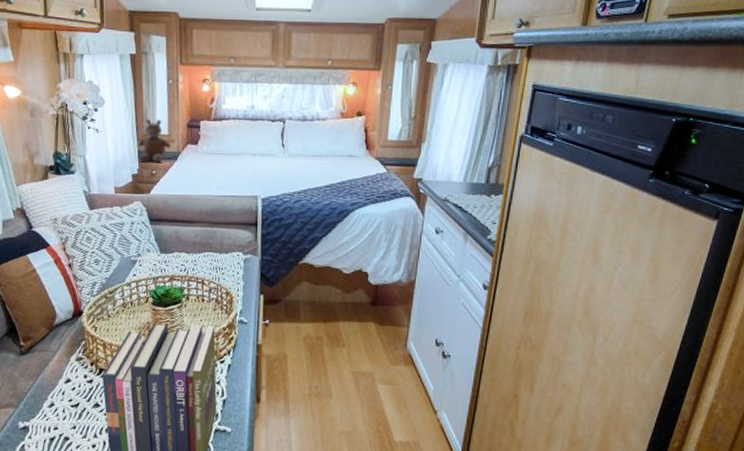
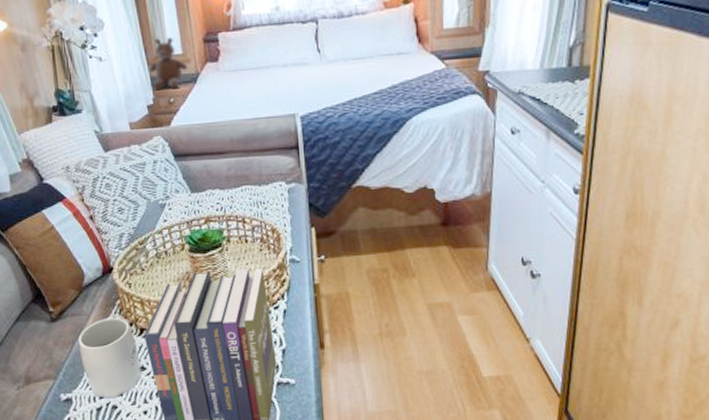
mug: none [41,355,96,430] -> present [78,316,142,399]

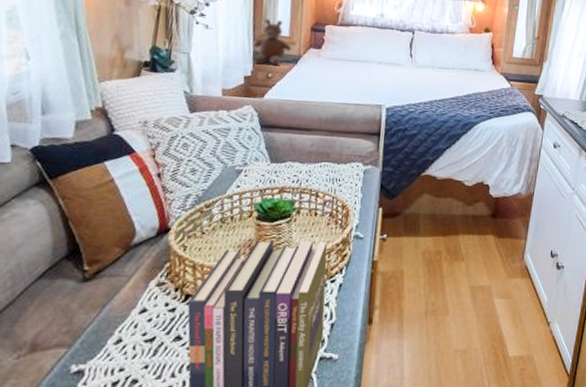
mug: present [78,316,142,399] -> none [107,279,178,371]

